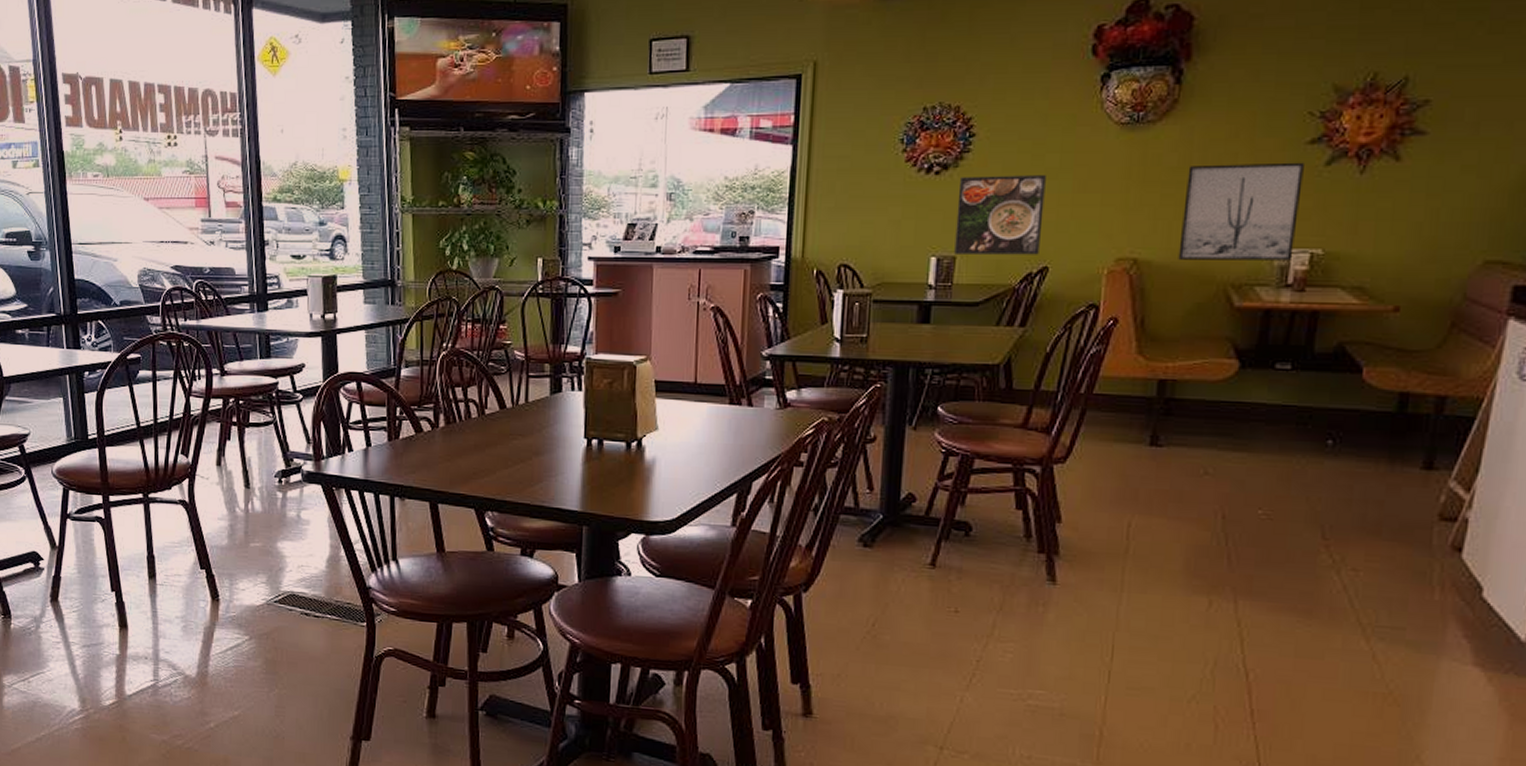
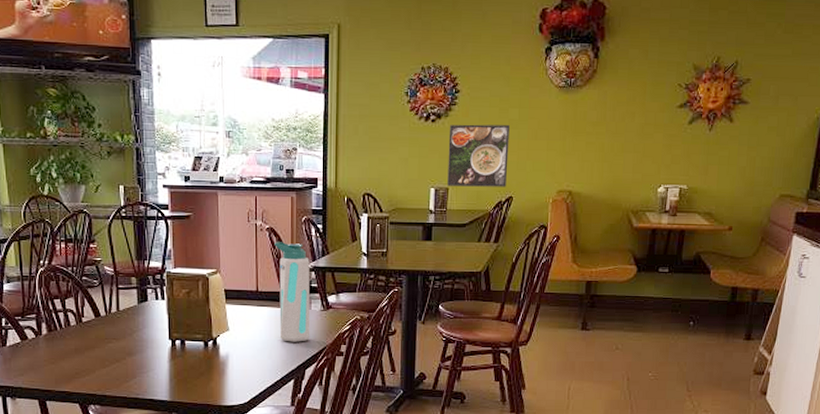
water bottle: none [720,322,764,447] -> present [274,241,310,342]
wall art: present [1178,162,1304,261] -> none [598,121,676,193]

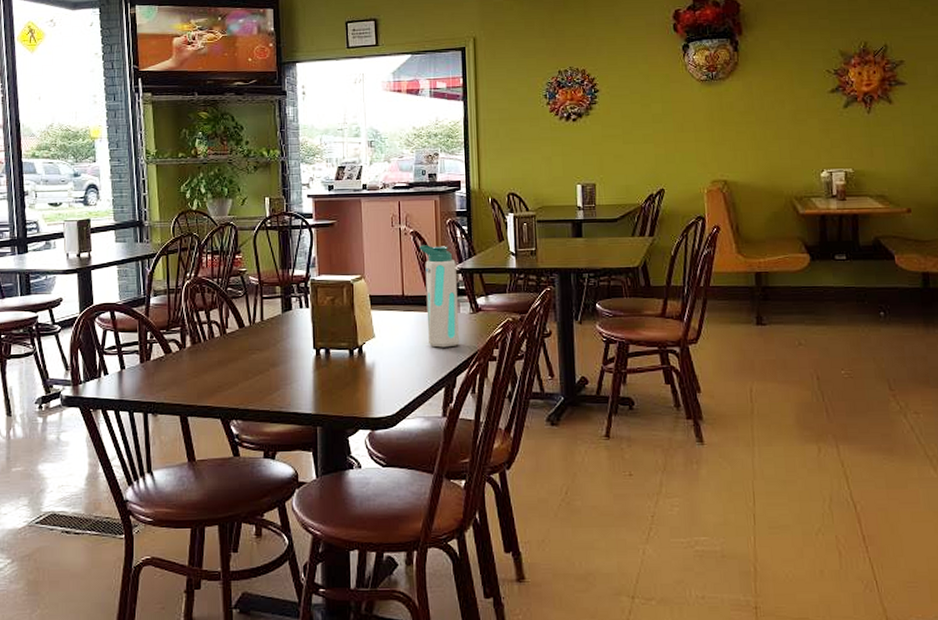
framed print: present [447,124,509,187] -> none [591,120,656,182]

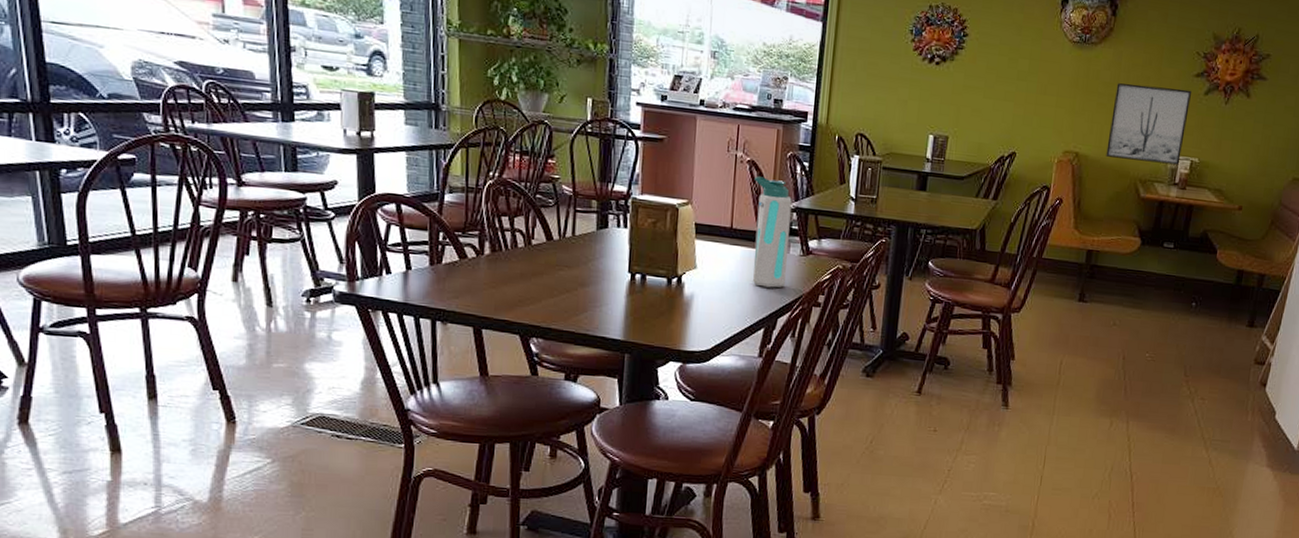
wall art: none [752,106,833,180] -> present [1106,83,1191,165]

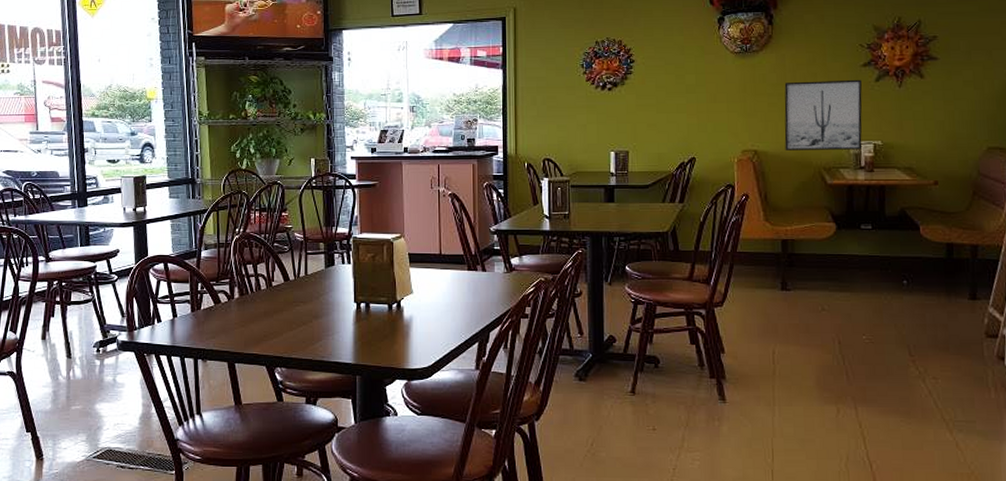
water bottle: present [752,175,792,288] -> none [457,205,494,305]

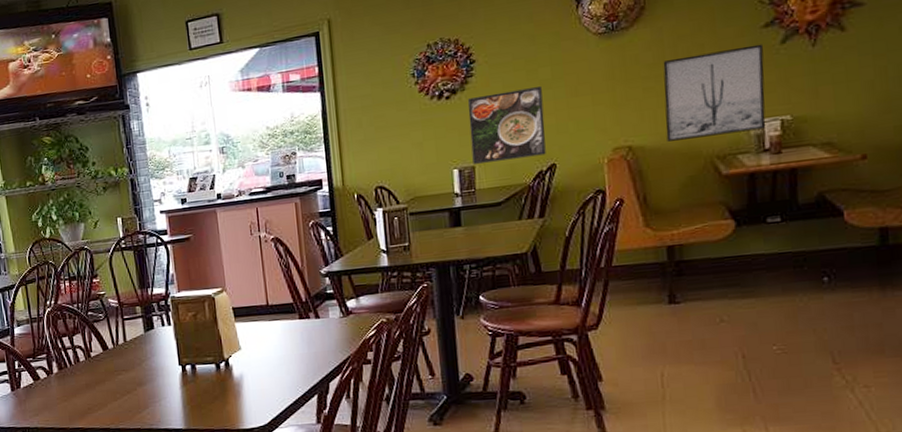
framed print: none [626,90,689,149] -> present [467,87,546,164]

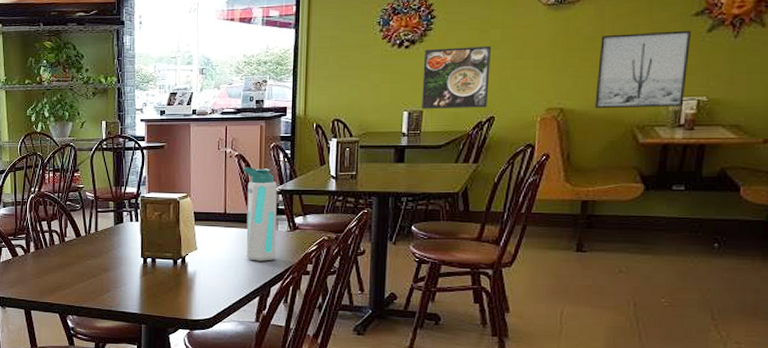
water bottle: none [281,249,331,355] -> present [243,166,277,261]

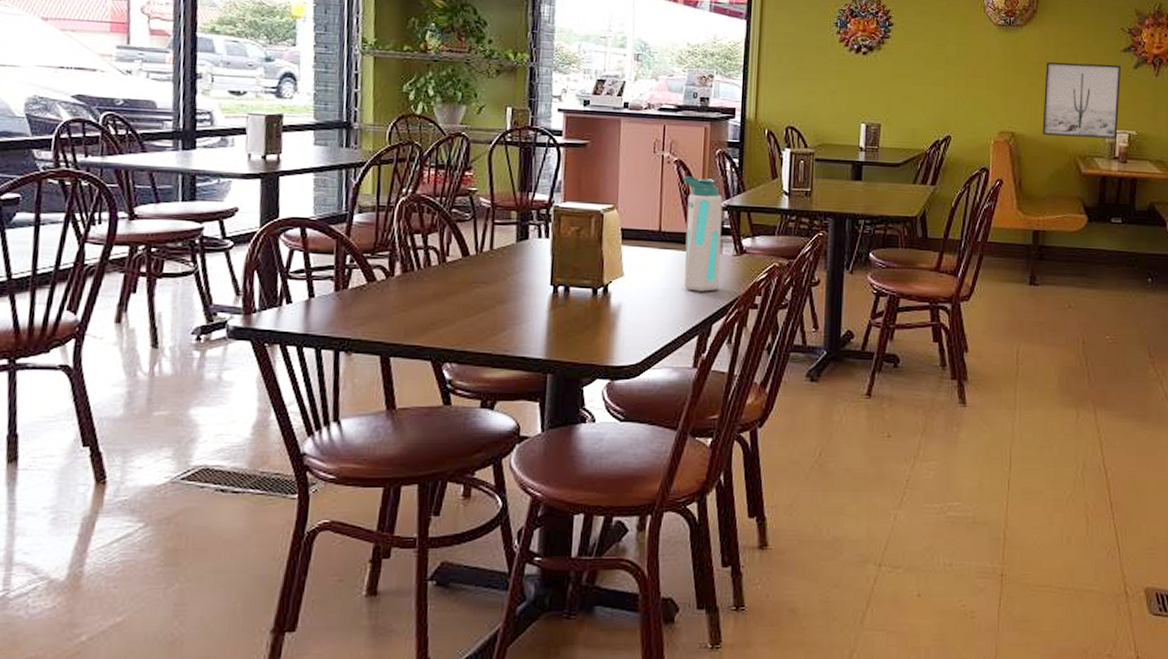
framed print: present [422,46,491,109] -> none [879,58,947,126]

